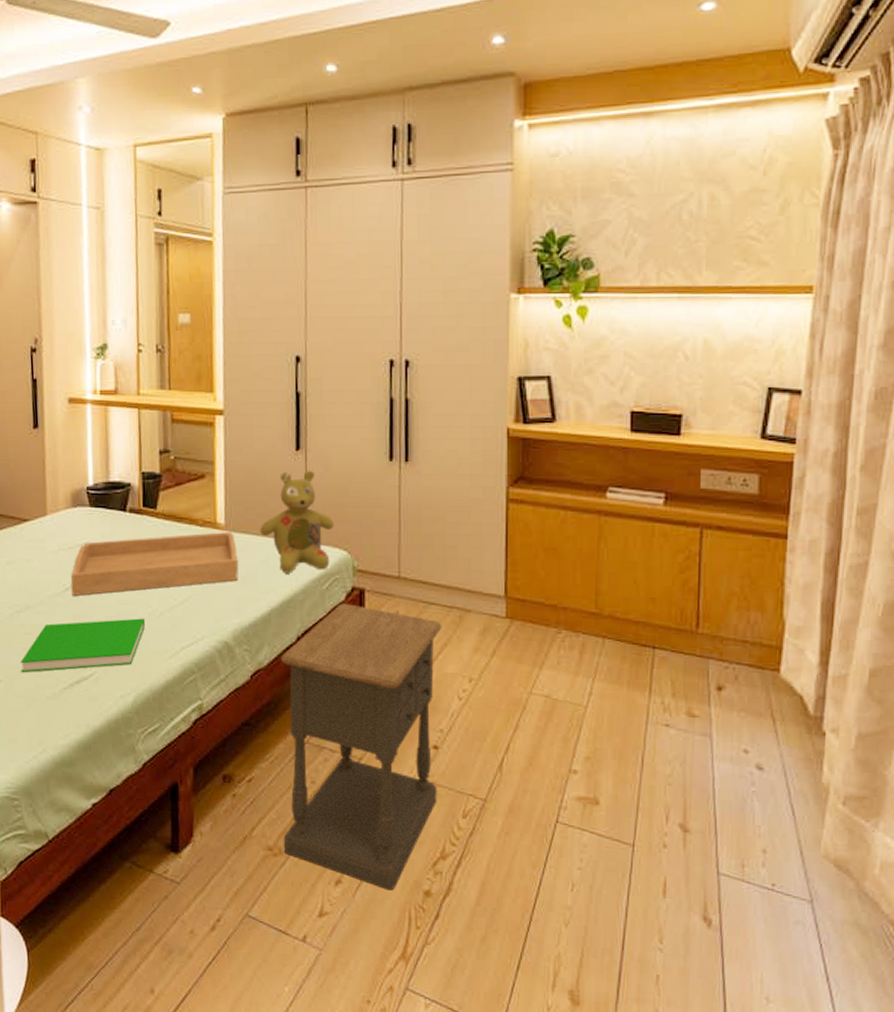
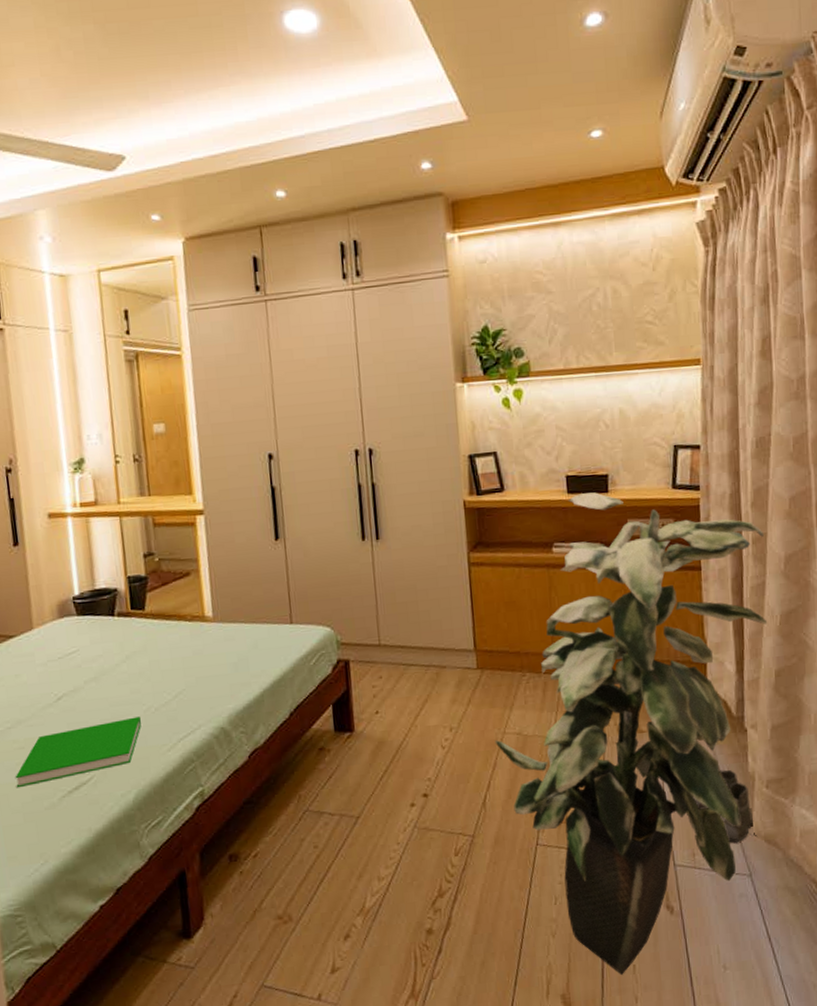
serving tray: present [70,531,239,596] -> none [62,622,230,704]
stuffed bear: present [259,470,334,574] -> none [246,556,316,655]
nightstand: present [281,603,442,891] -> none [276,675,431,936]
indoor plant: none [519,434,875,983] -> present [494,492,768,975]
boots: none [749,775,826,861] -> present [693,769,758,843]

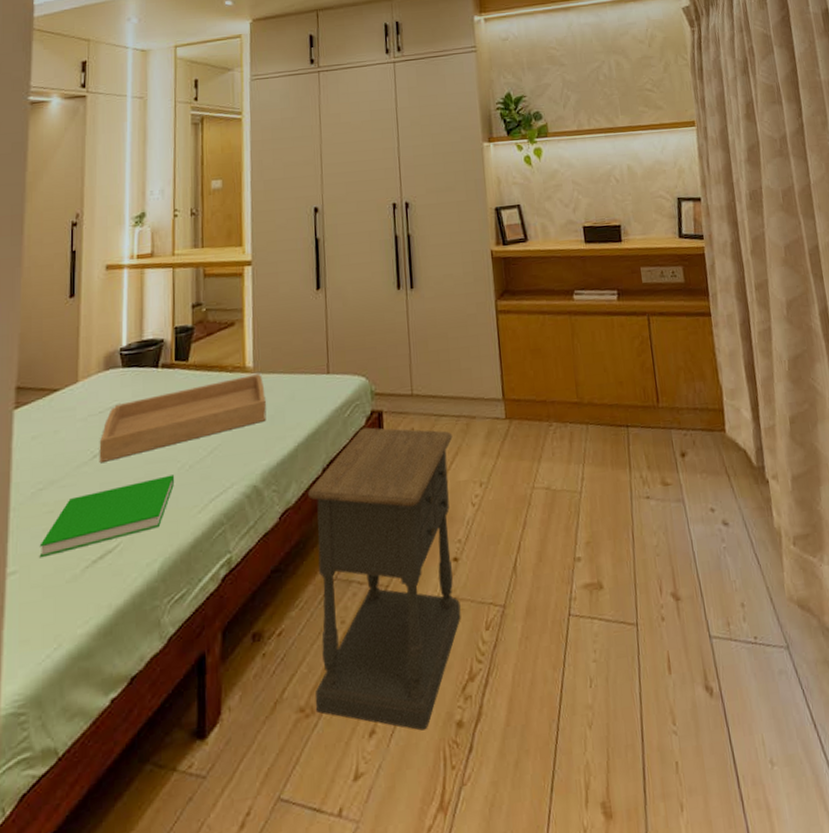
serving tray: none [62,622,230,704] -> present [99,373,266,462]
nightstand: none [276,675,431,936] -> present [308,427,461,731]
indoor plant: present [494,492,768,975] -> none [524,242,777,775]
boots: present [693,769,758,843] -> none [723,525,791,609]

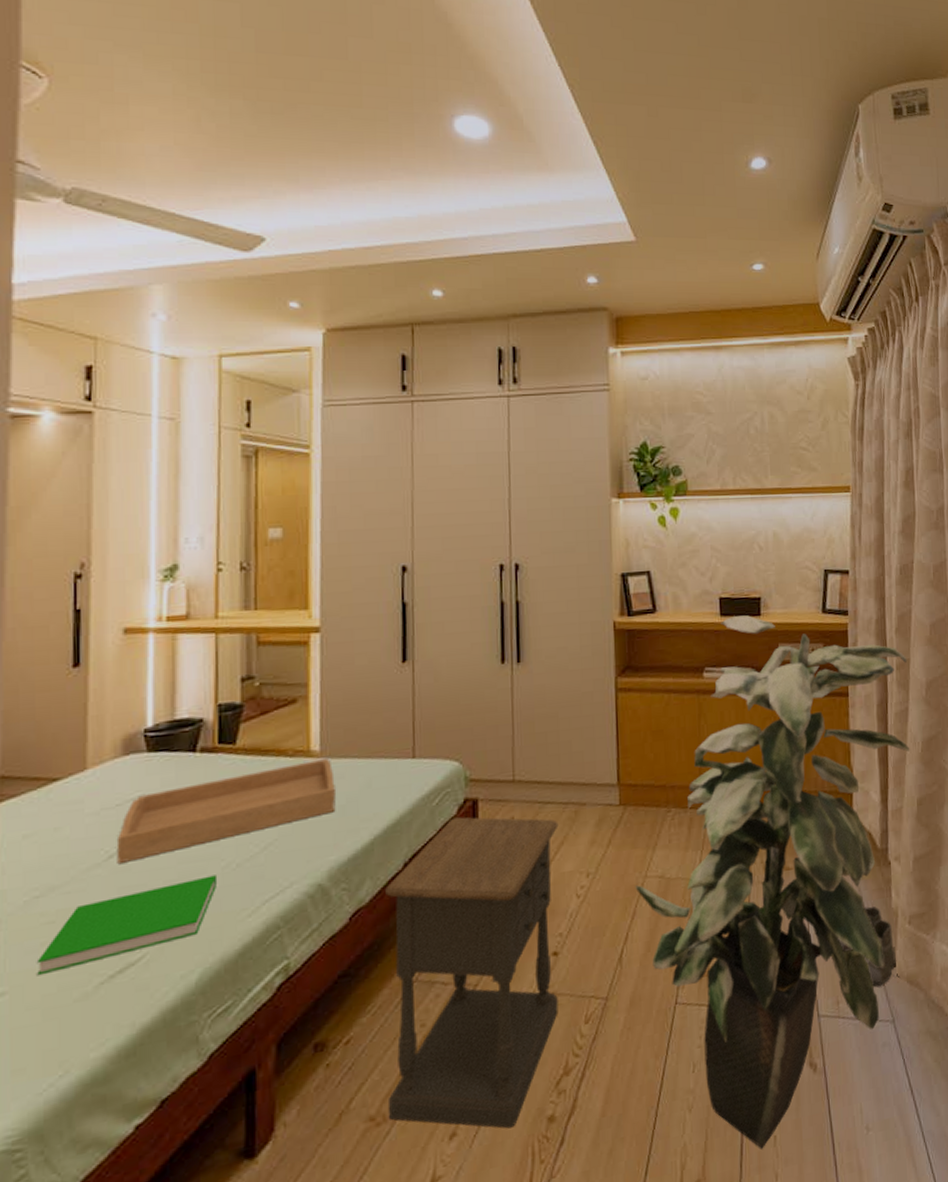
indoor plant: none [524,242,777,775] -> present [635,615,910,1149]
boots: none [723,525,791,609] -> present [838,906,901,987]

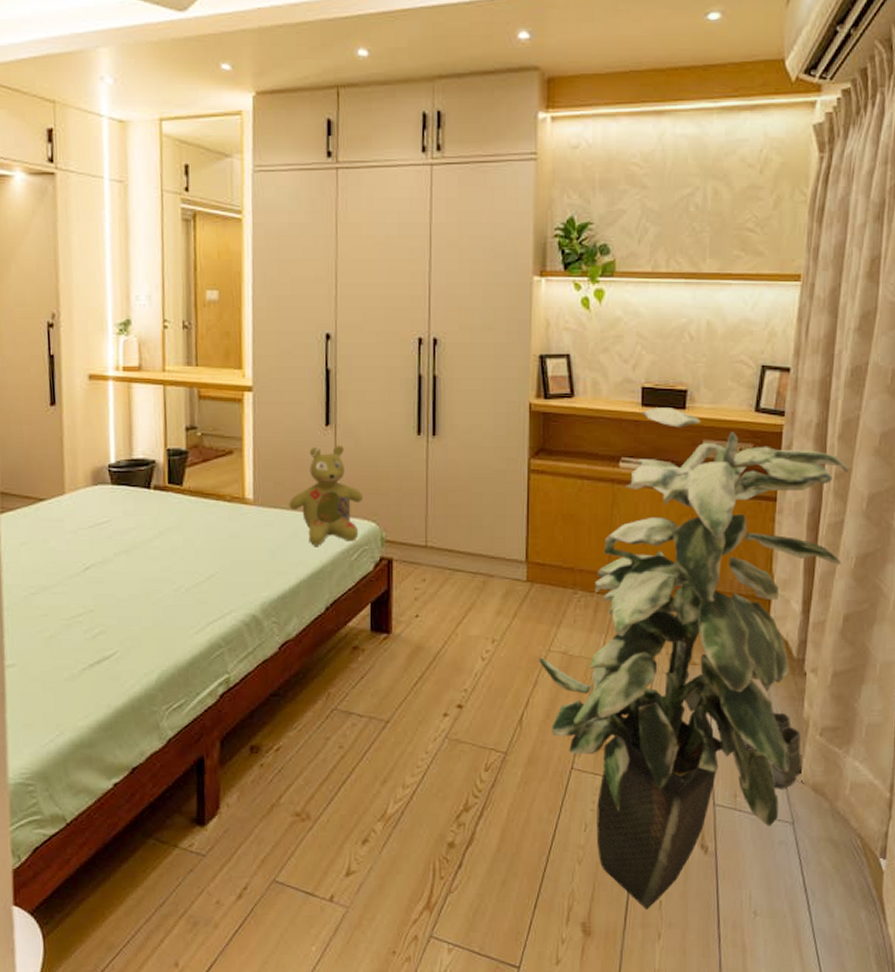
book: present [36,875,216,976] -> none [35,595,170,656]
serving tray: present [116,757,336,864] -> none [91,506,267,575]
stuffed bear: none [361,681,444,796] -> present [289,444,363,546]
nightstand: present [385,817,559,1129] -> none [310,573,467,845]

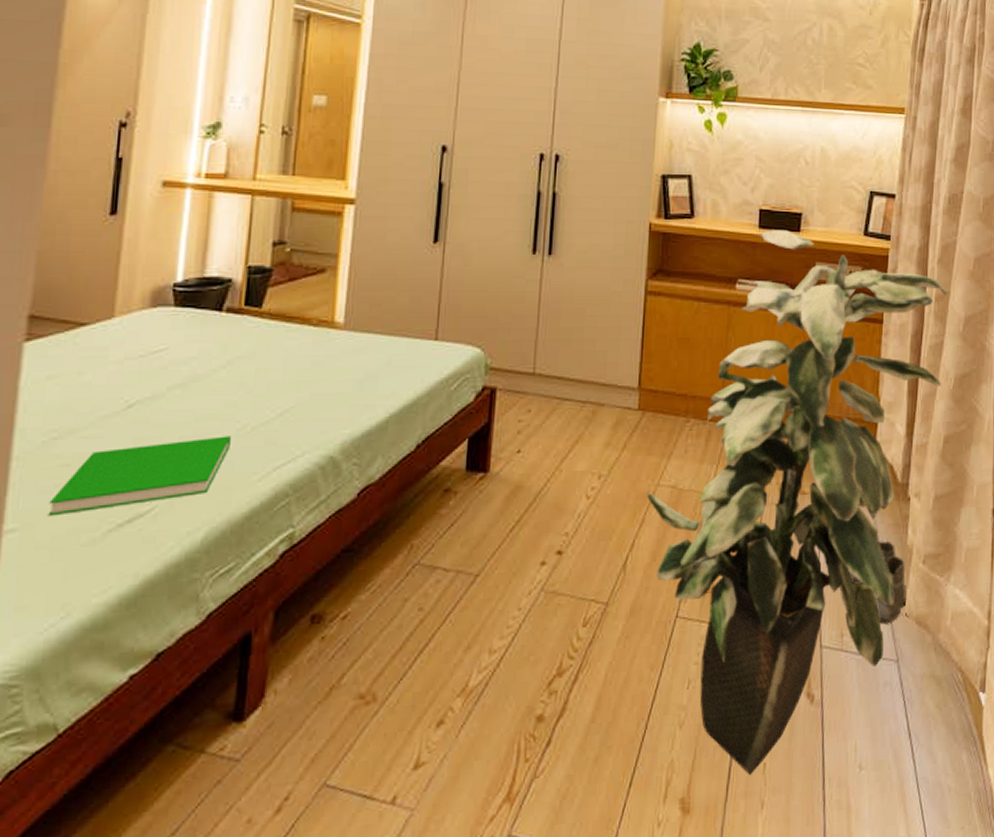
book: none [35,595,170,656] -> present [48,436,231,517]
stuffed bear: present [289,444,363,546] -> none [384,263,468,375]

